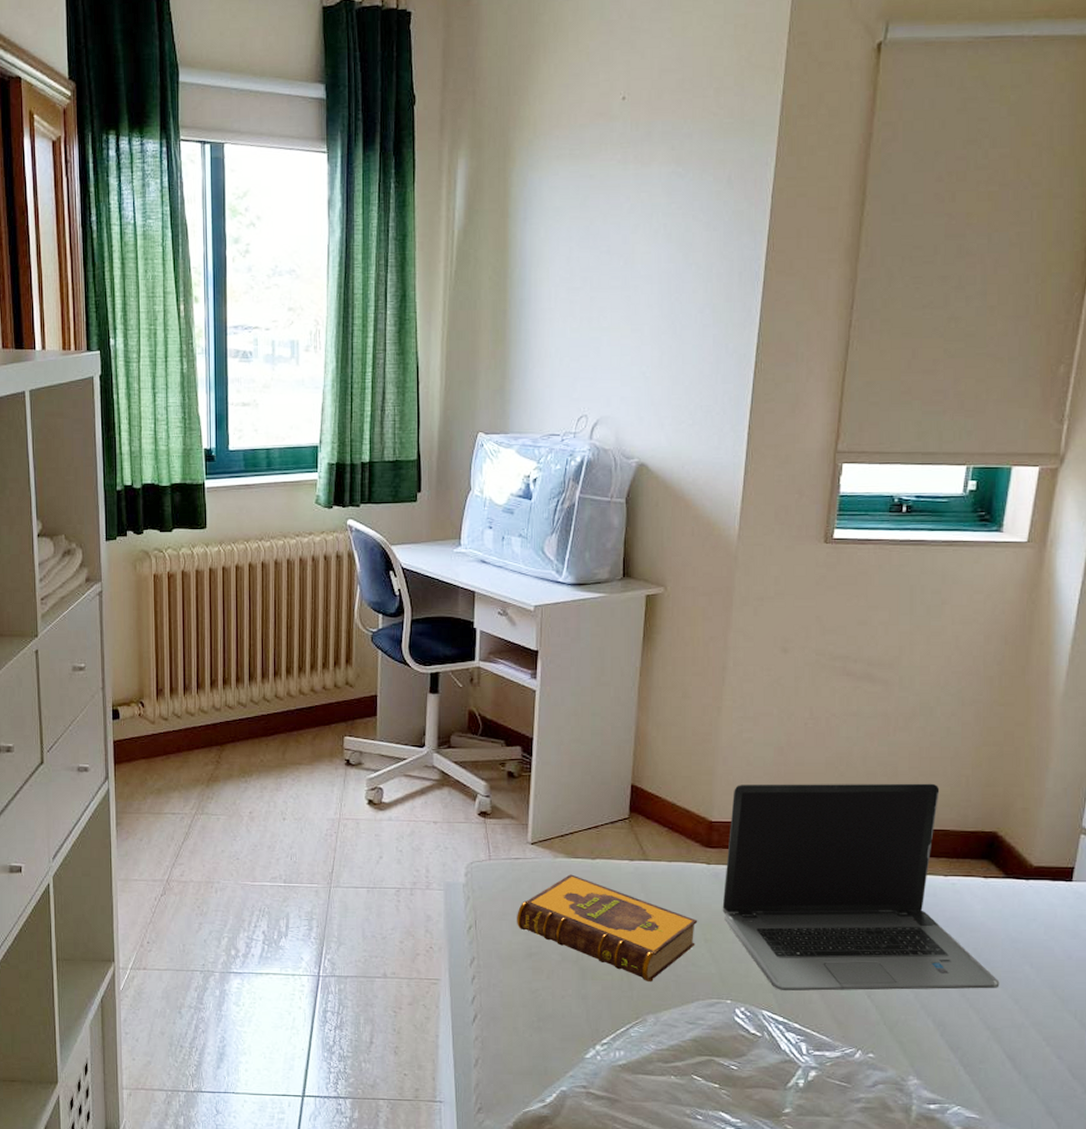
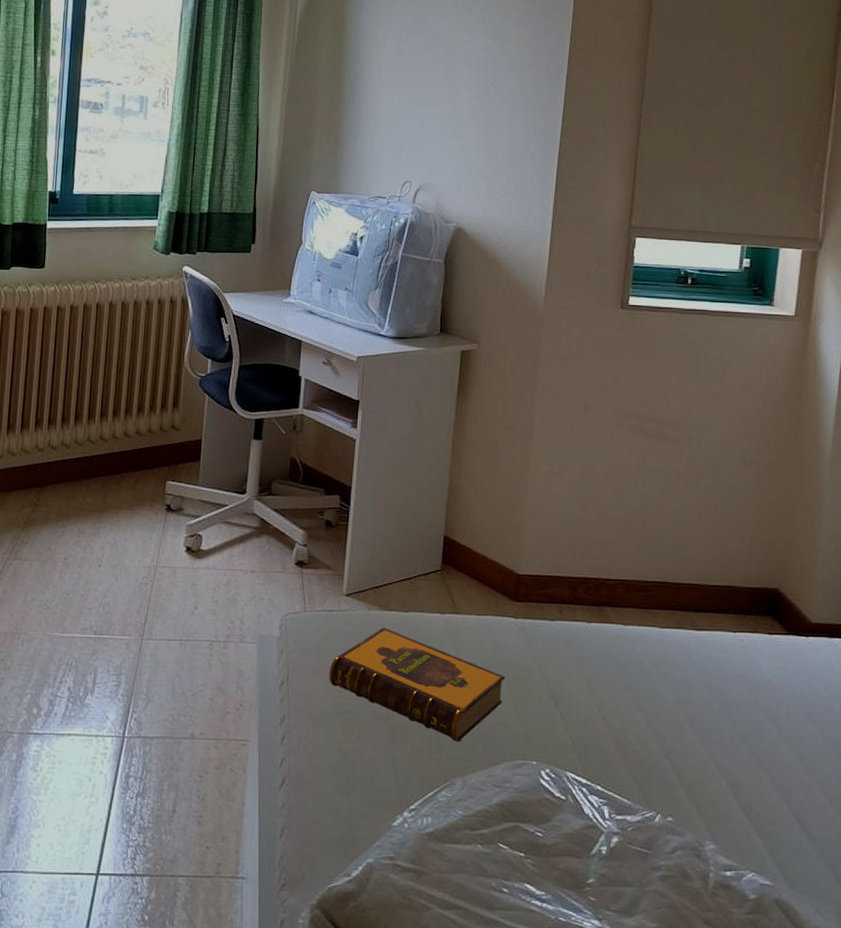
laptop computer: present [722,783,1000,992] -> none [528,537,786,752]

